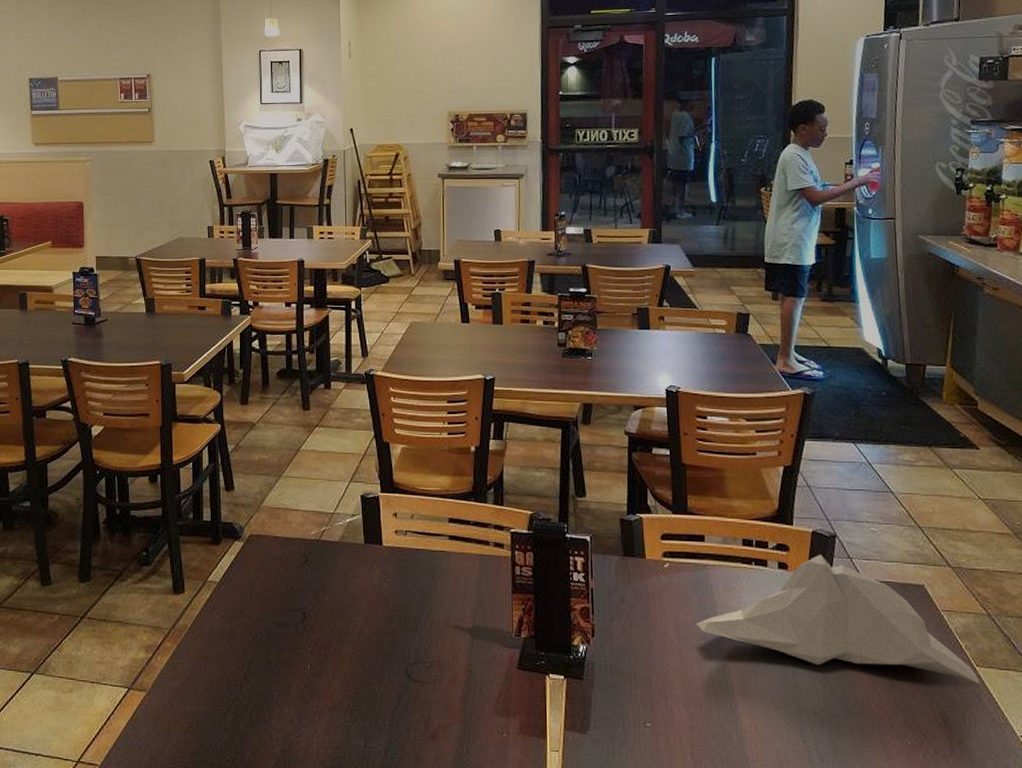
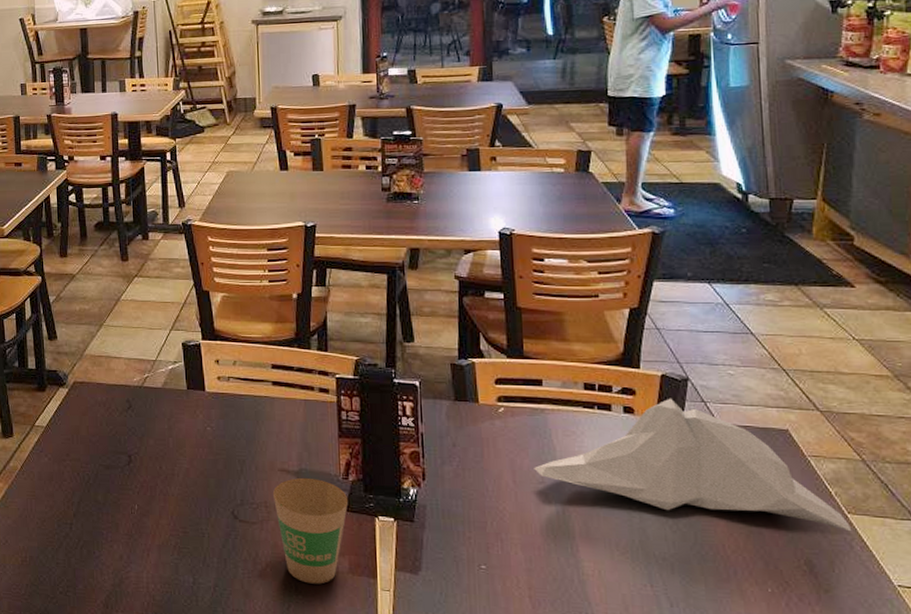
paper cup: none [446,634,521,746] -> present [272,477,349,584]

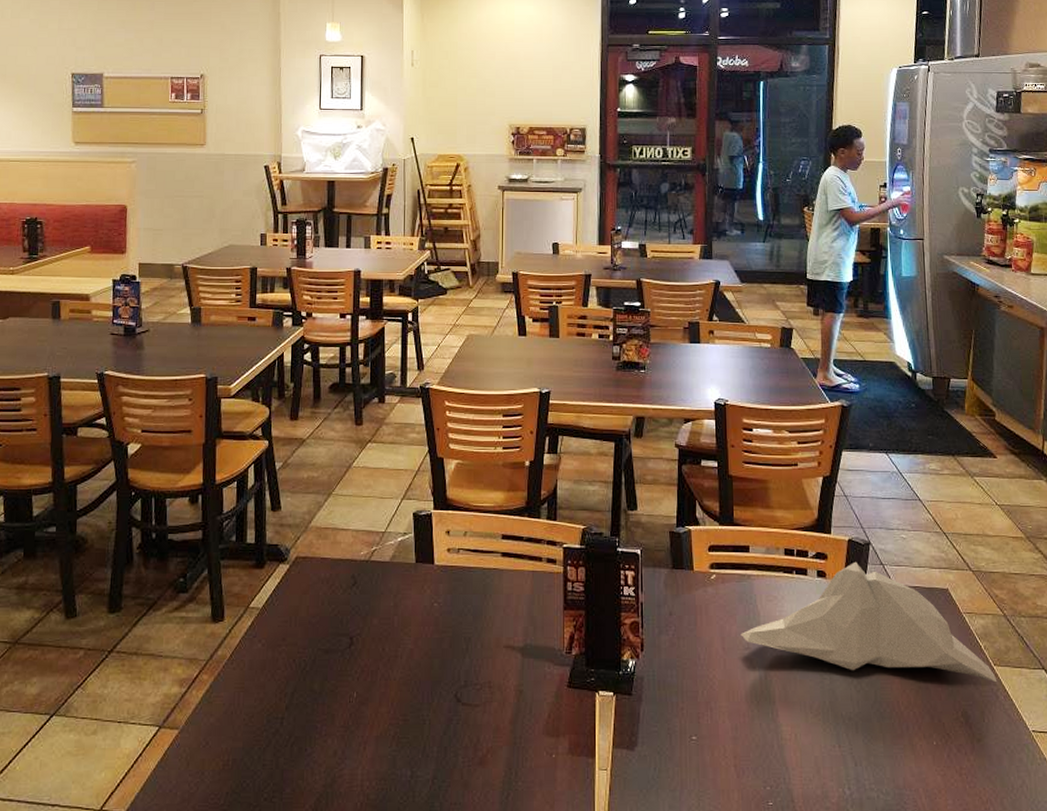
paper cup: present [272,477,349,584] -> none [497,653,571,768]

